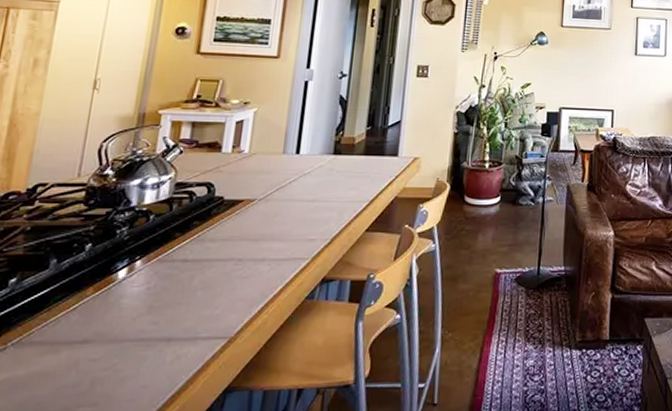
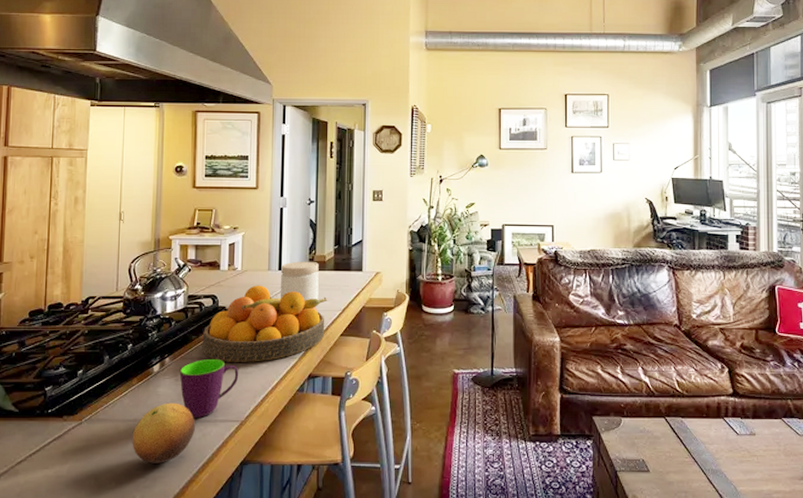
fruit: none [76,317,168,398] -> present [132,403,195,463]
mug: none [152,262,233,335] -> present [179,359,239,418]
fruit bowl: none [186,171,354,265] -> present [202,285,328,362]
jar: none [294,143,347,191] -> present [280,261,319,301]

